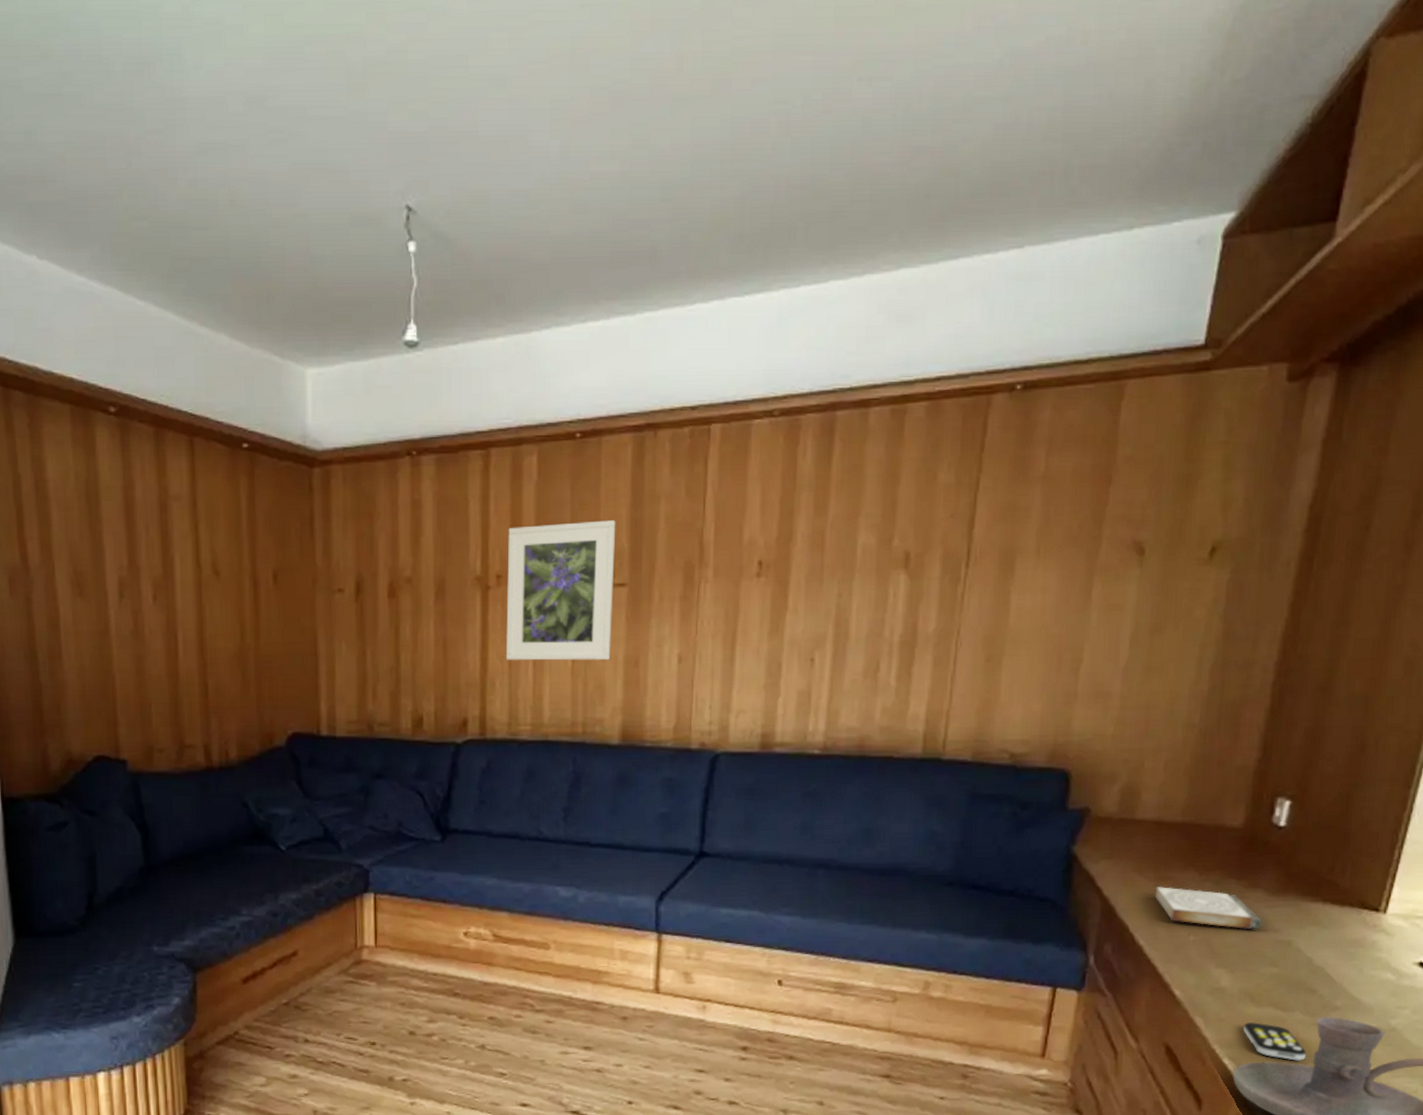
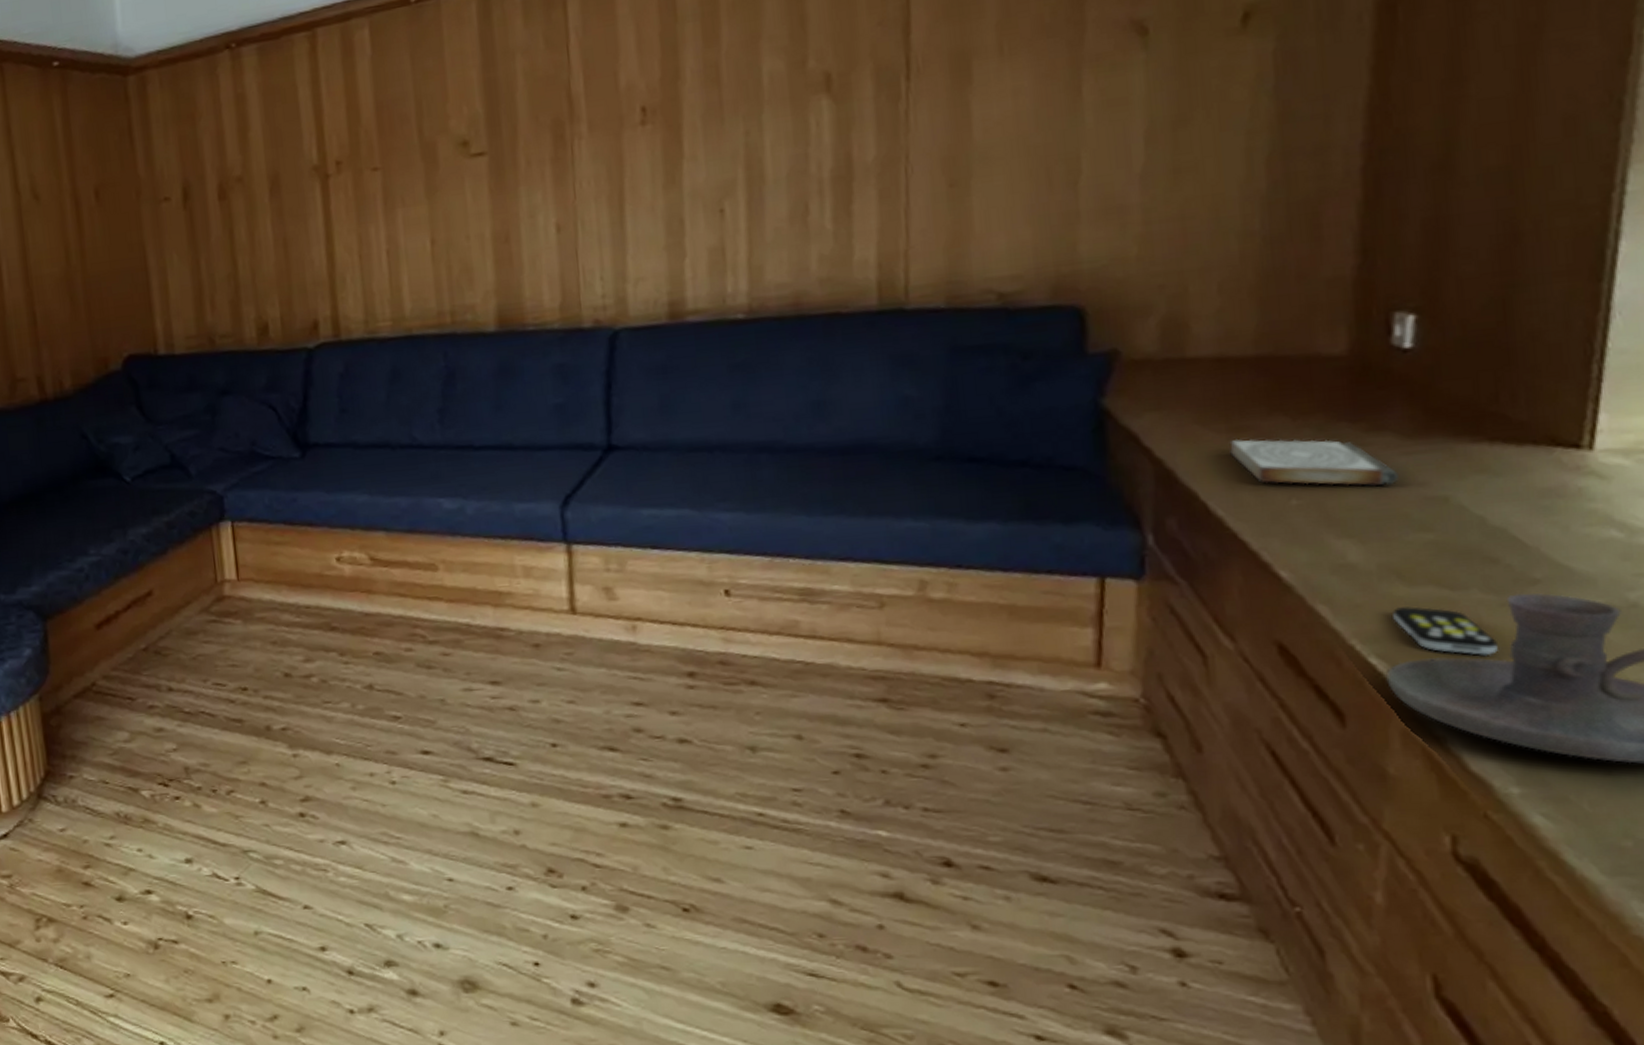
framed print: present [505,520,616,661] -> none [344,85,476,252]

